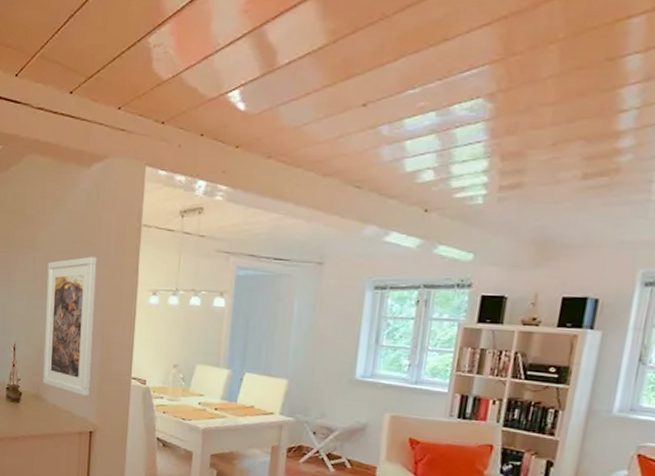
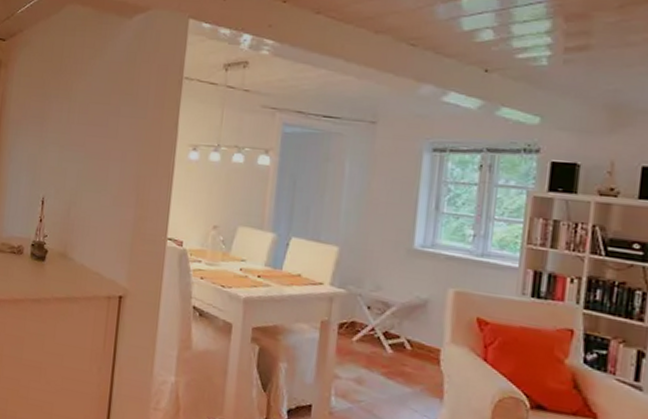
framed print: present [42,256,97,397] -> none [70,108,135,258]

